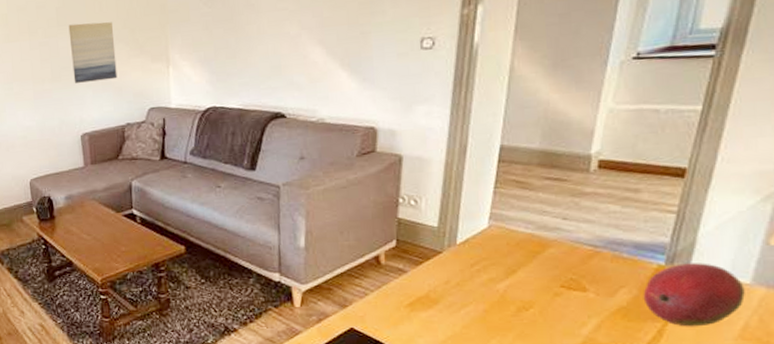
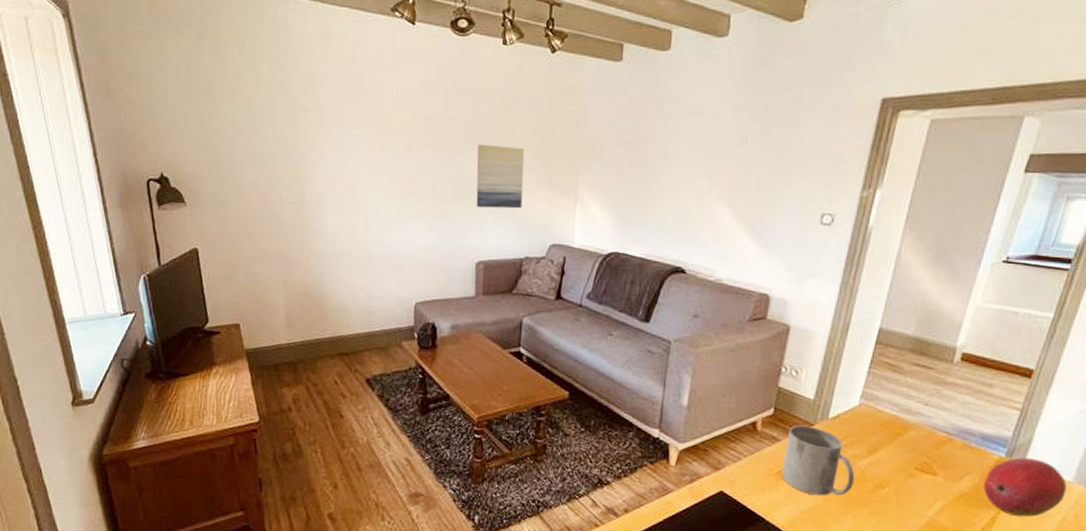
mug: none [412,254,495,324] -> present [781,425,855,496]

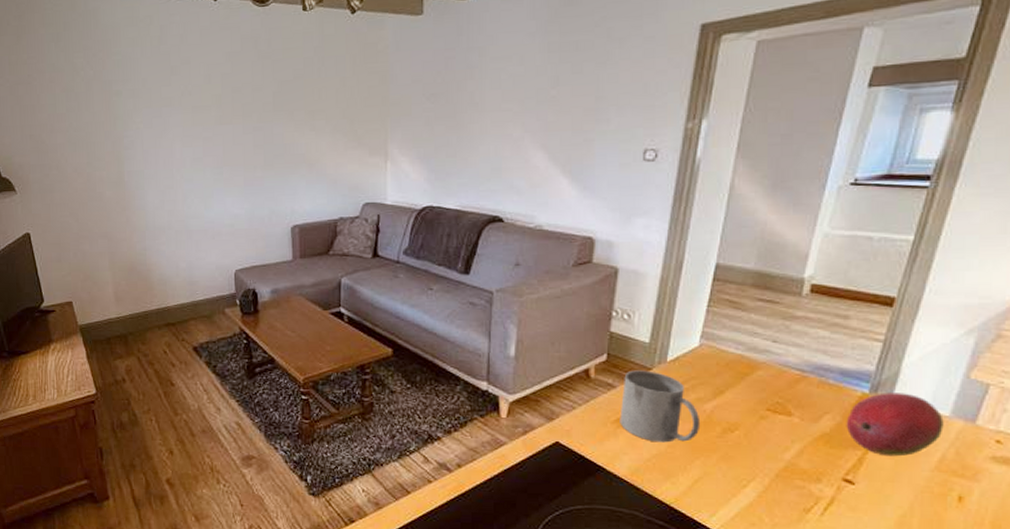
wall art: present [476,144,525,209] -> none [285,110,333,172]

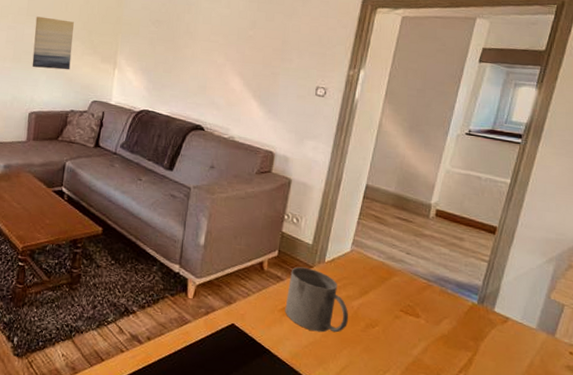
wall art: none [285,110,333,172] -> present [32,16,74,70]
fruit: present [846,393,944,457] -> none [460,304,532,360]

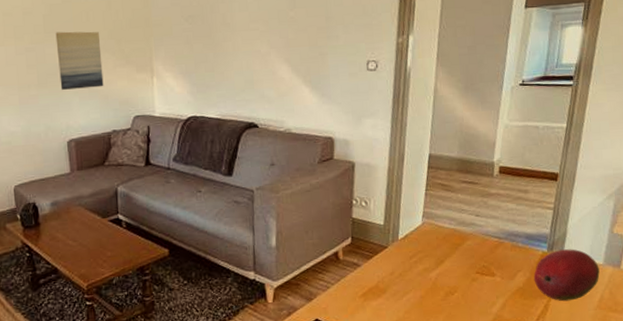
mug: present [285,266,349,333] -> none [365,248,429,310]
fruit: none [460,304,532,360] -> present [533,249,600,302]

